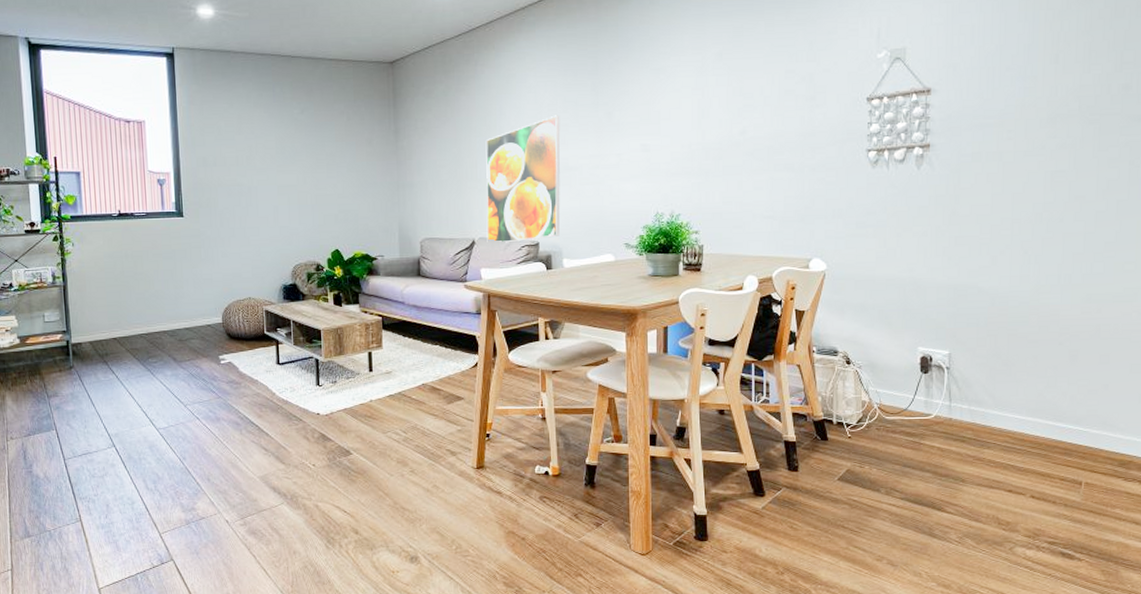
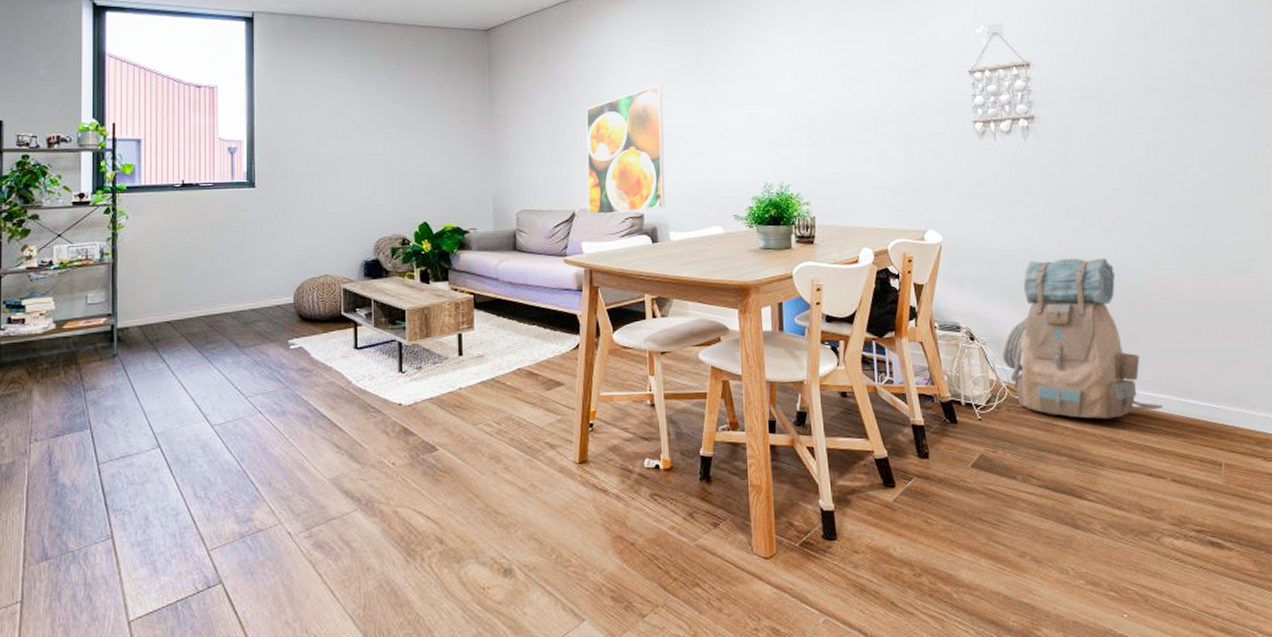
backpack: none [876,286,1030,440] -> present [1002,258,1163,419]

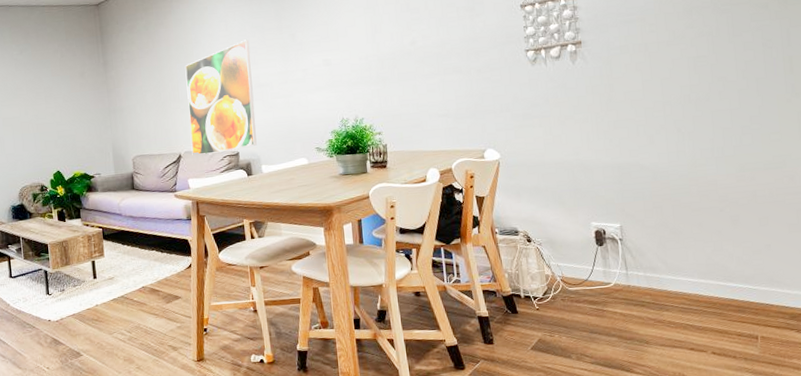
backpack: present [1002,258,1163,419] -> none [556,163,703,304]

